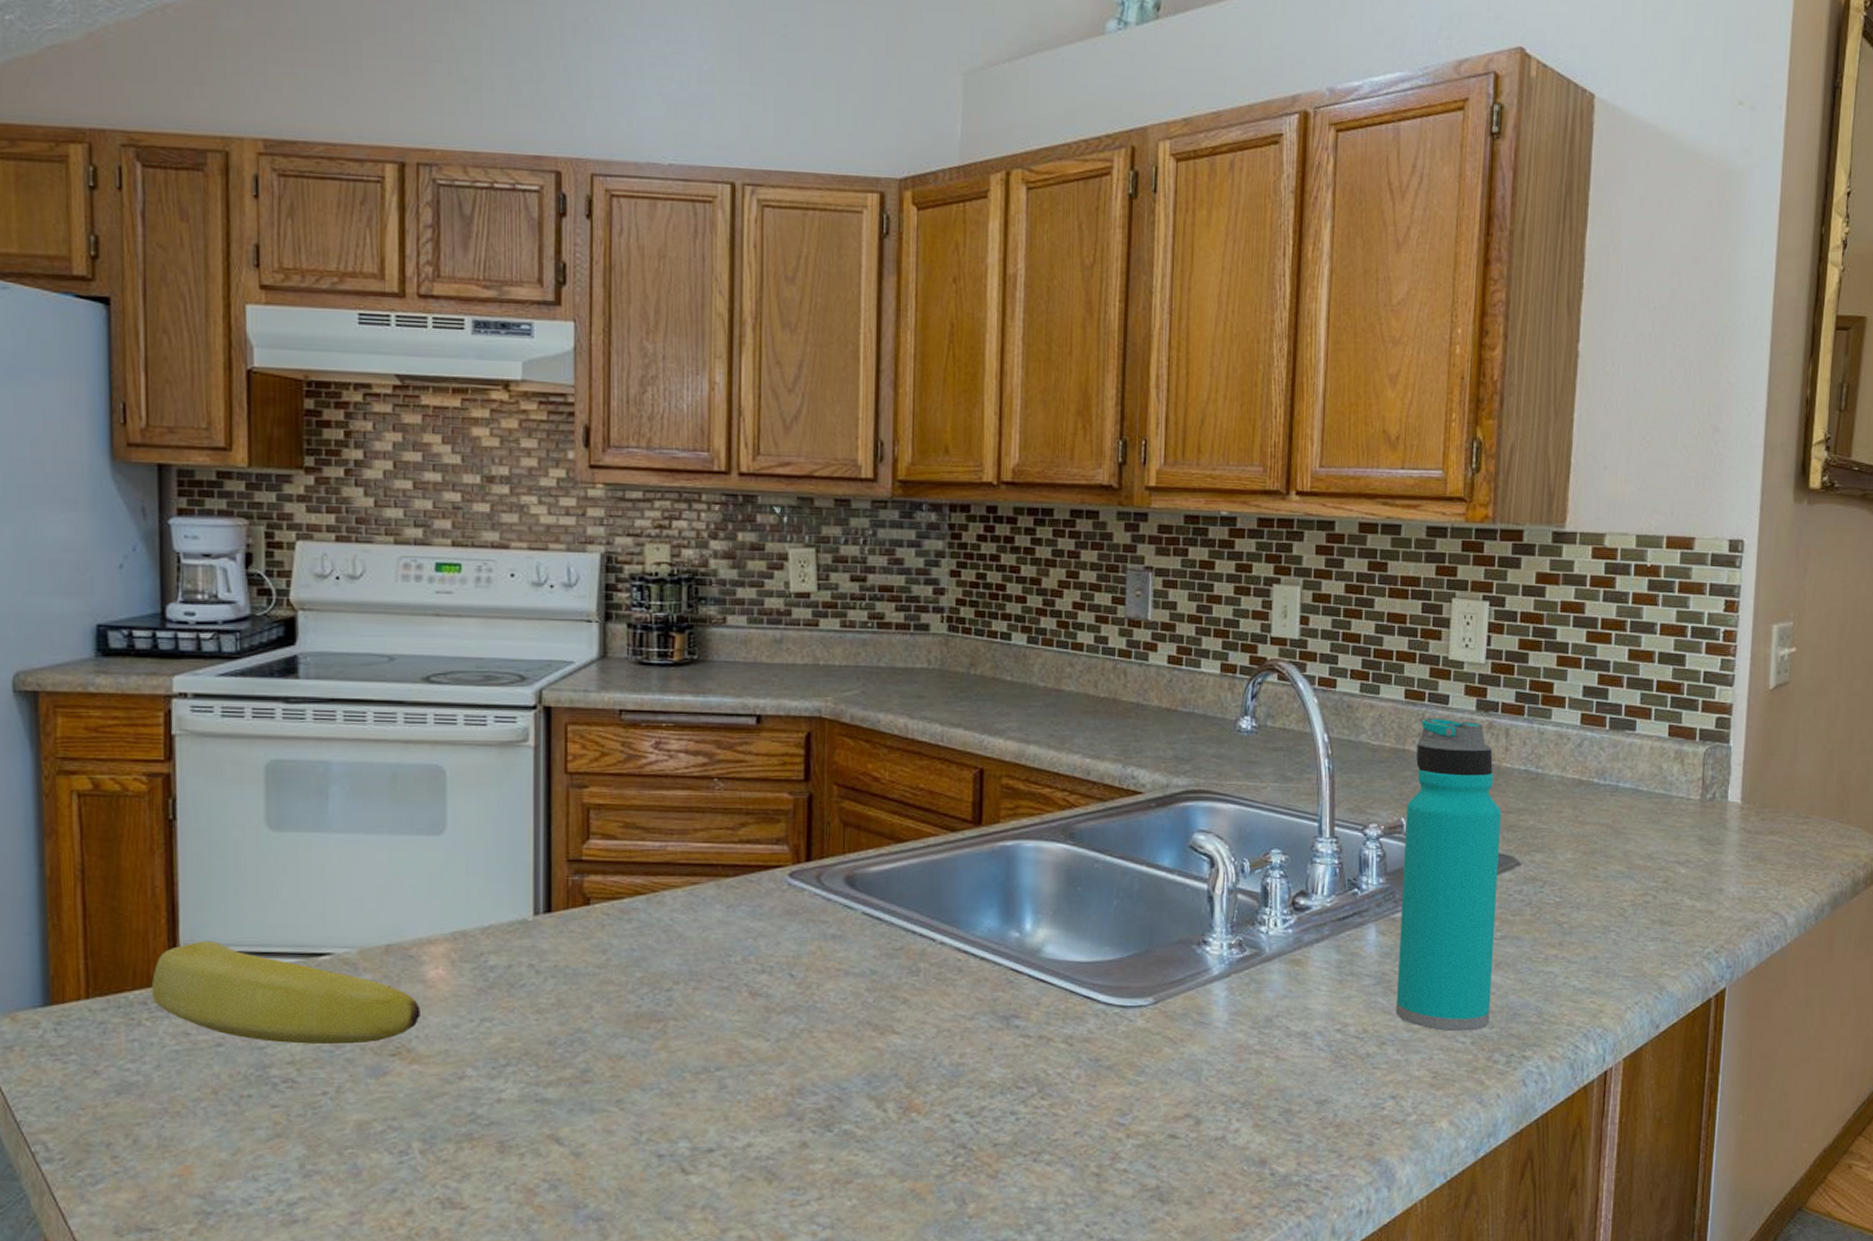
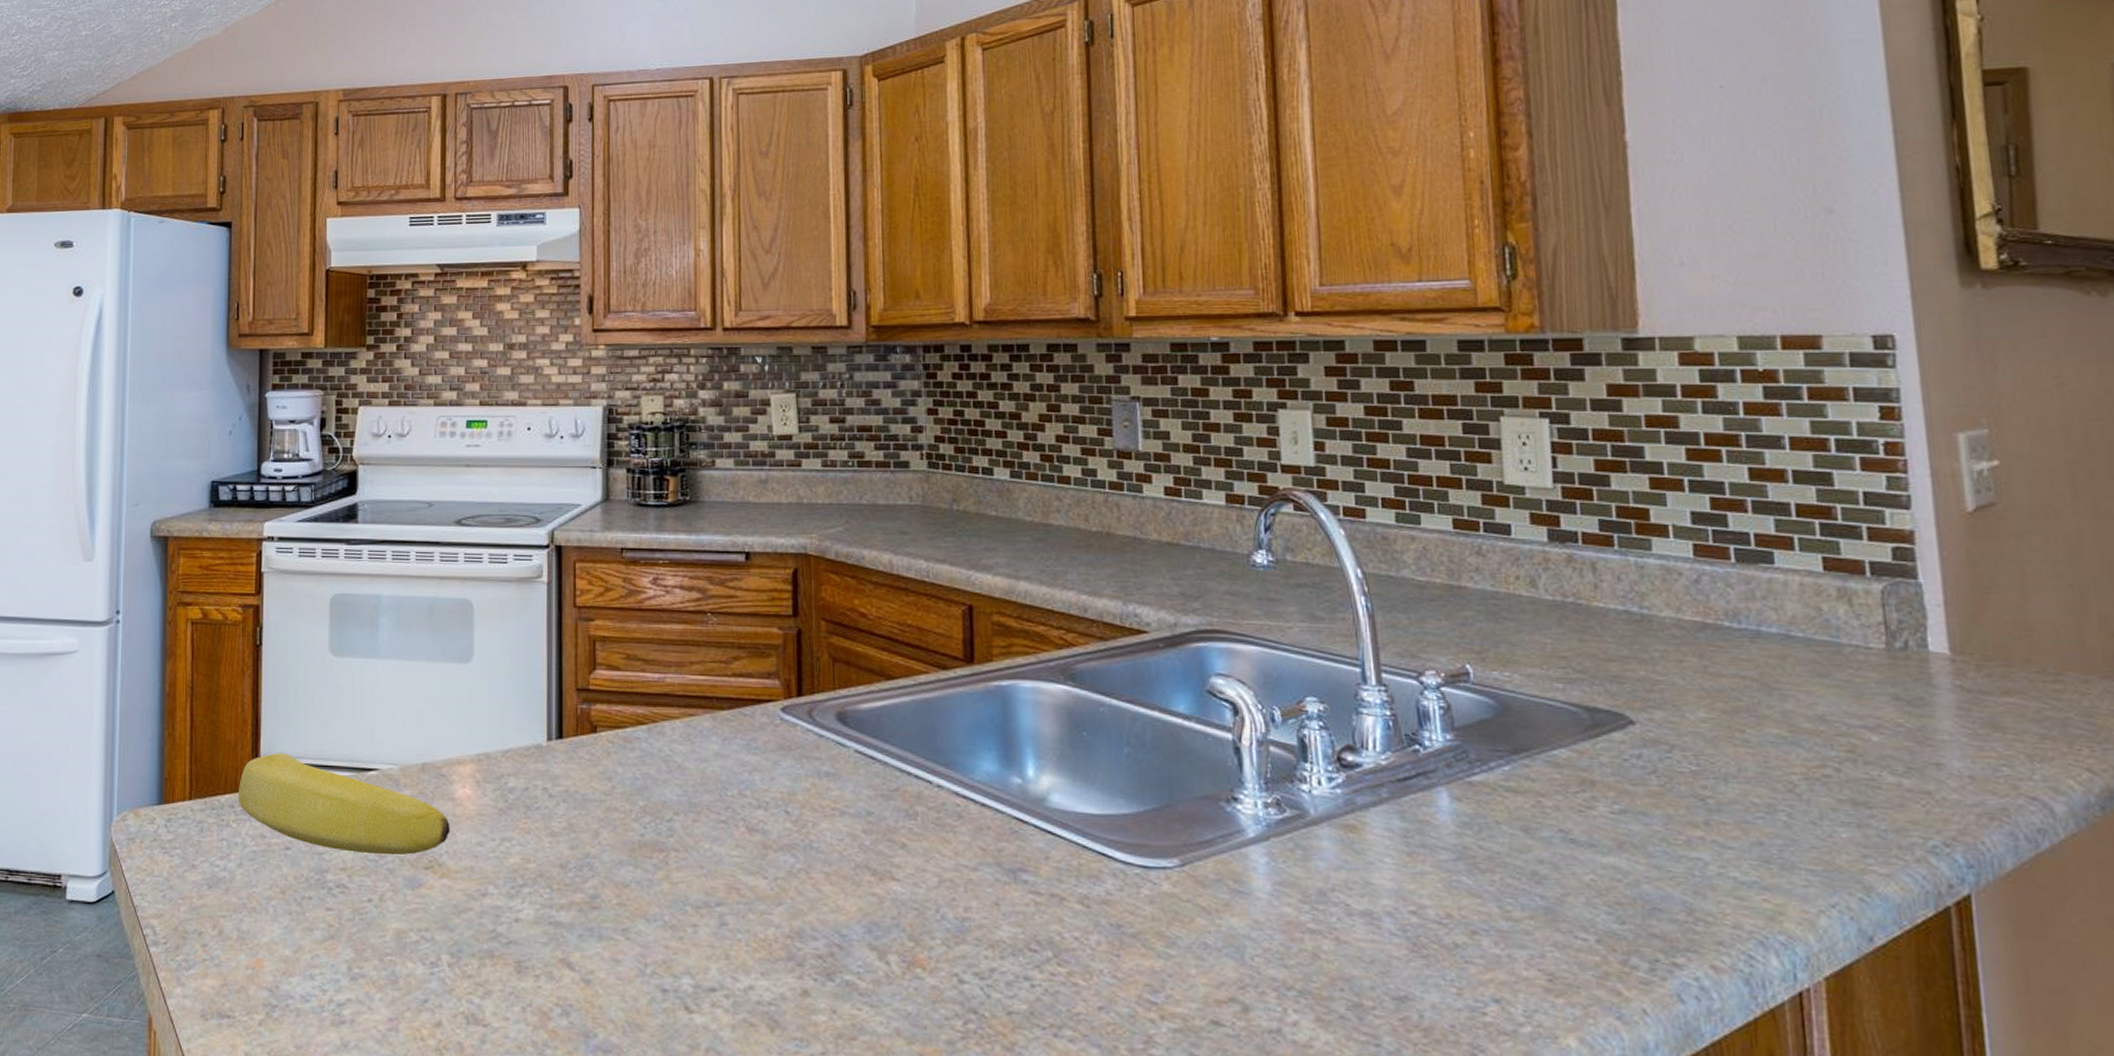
water bottle: present [1395,717,1502,1032] -> none [1471,550,1619,926]

